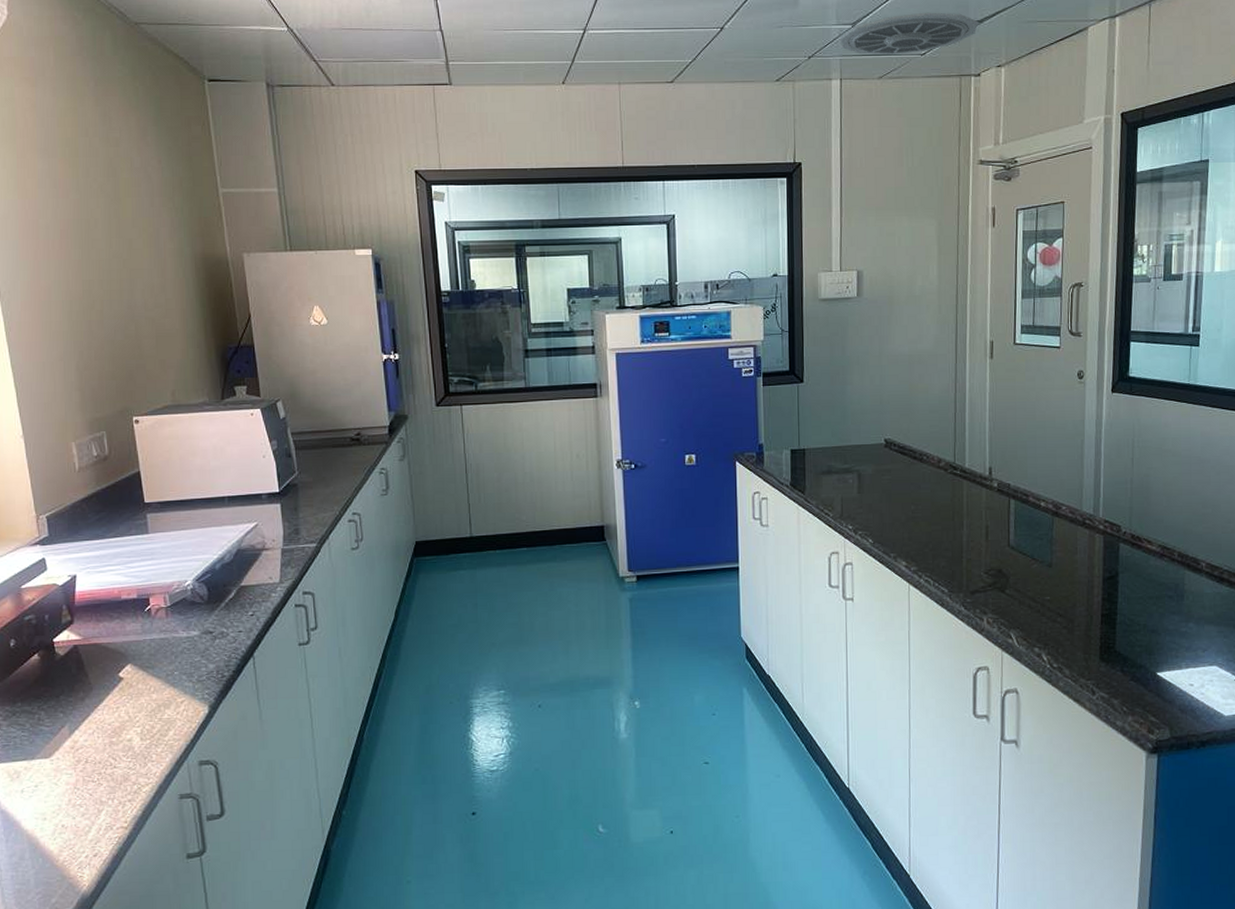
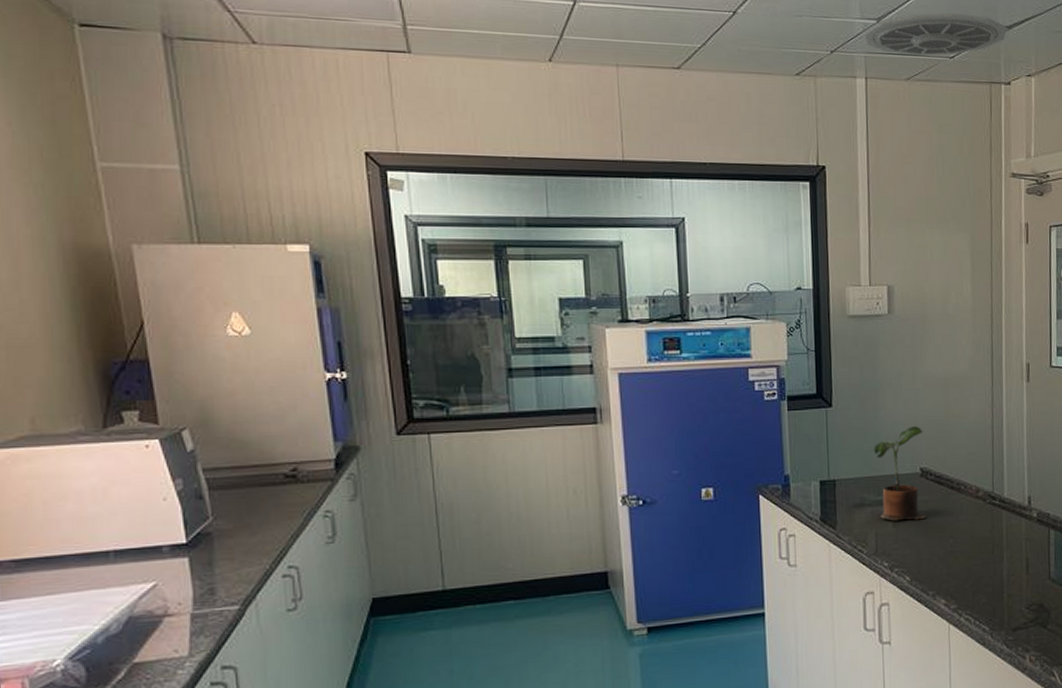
potted plant: none [841,401,890,488] -> present [873,426,927,521]

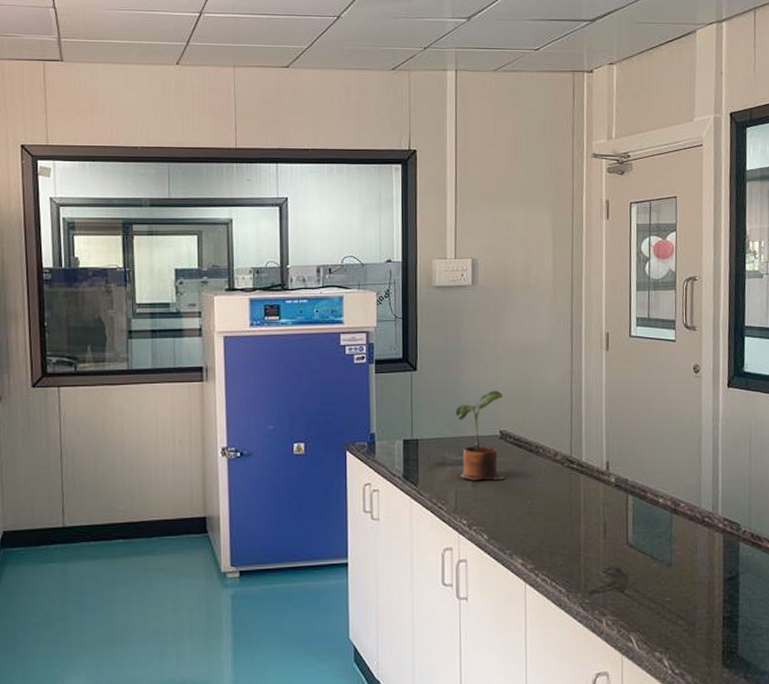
ceiling vent: present [864,13,1007,56] -> none [455,9,590,49]

